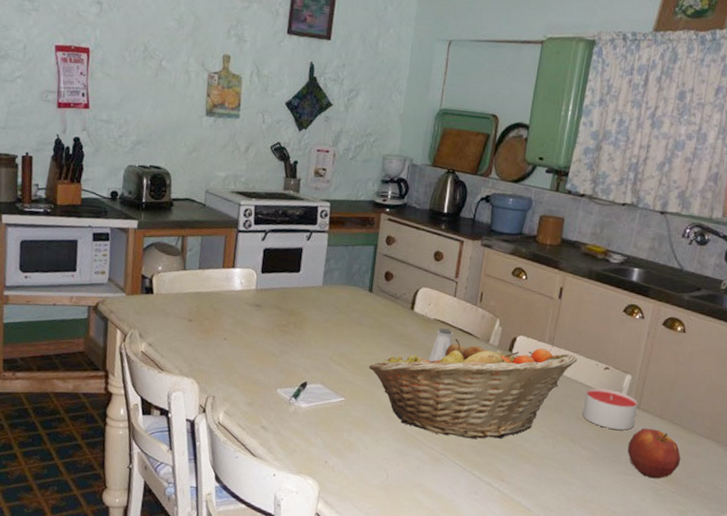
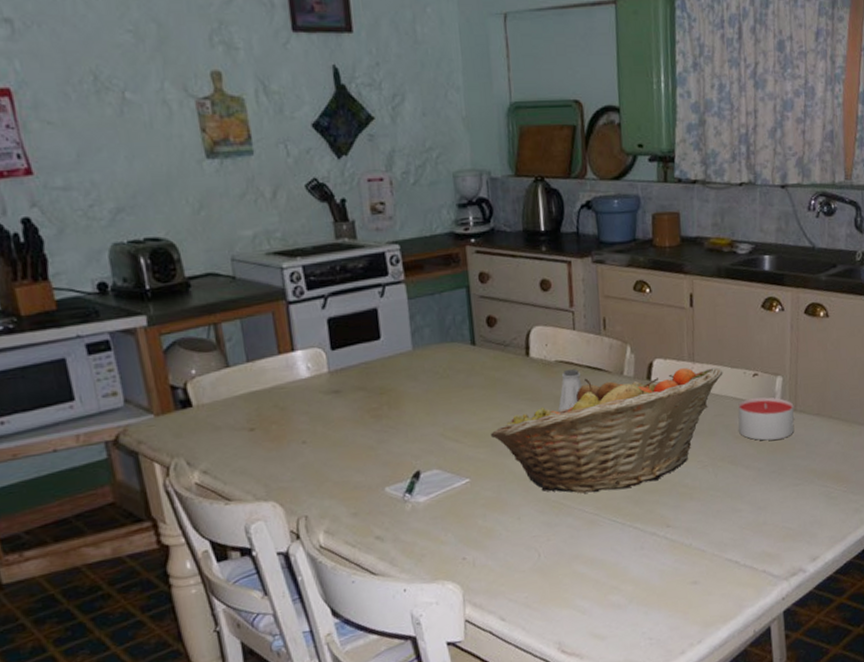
apple: present [627,428,681,479] -> none [791,429,847,483]

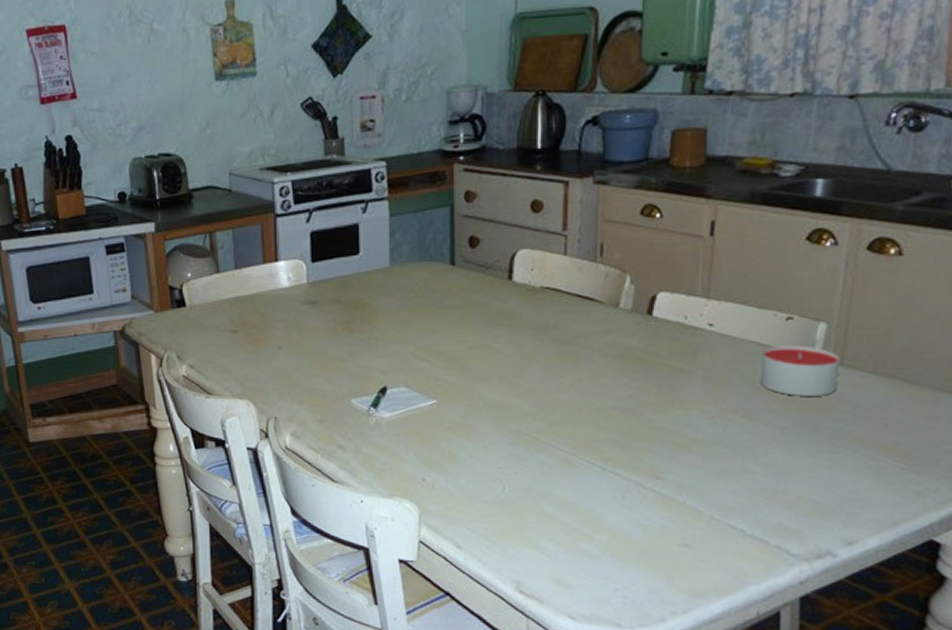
fruit basket: present [491,367,723,494] -> none [463,304,746,431]
saltshaker: present [558,368,583,412] -> none [540,296,569,341]

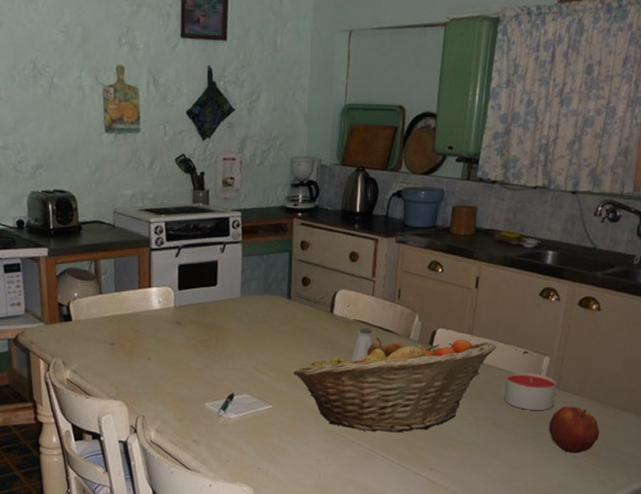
fruit basket: none [463,304,746,431] -> present [294,337,497,433]
saltshaker: none [540,296,569,341] -> present [351,327,374,362]
apple: none [830,389,911,454] -> present [548,406,600,454]

